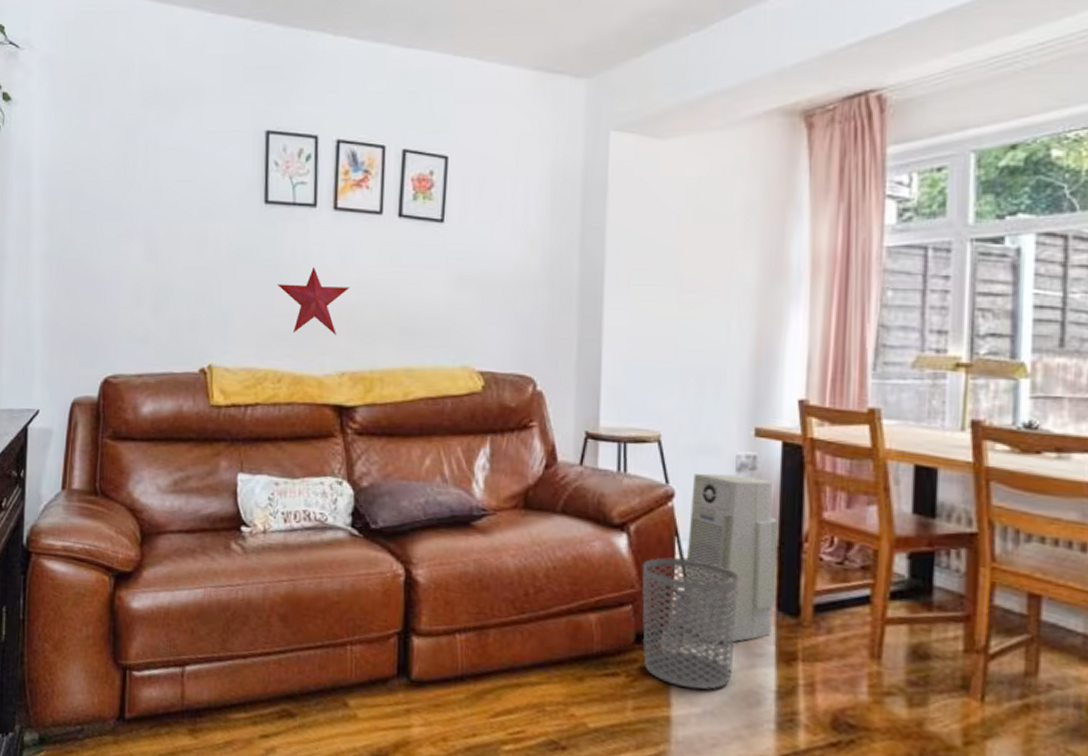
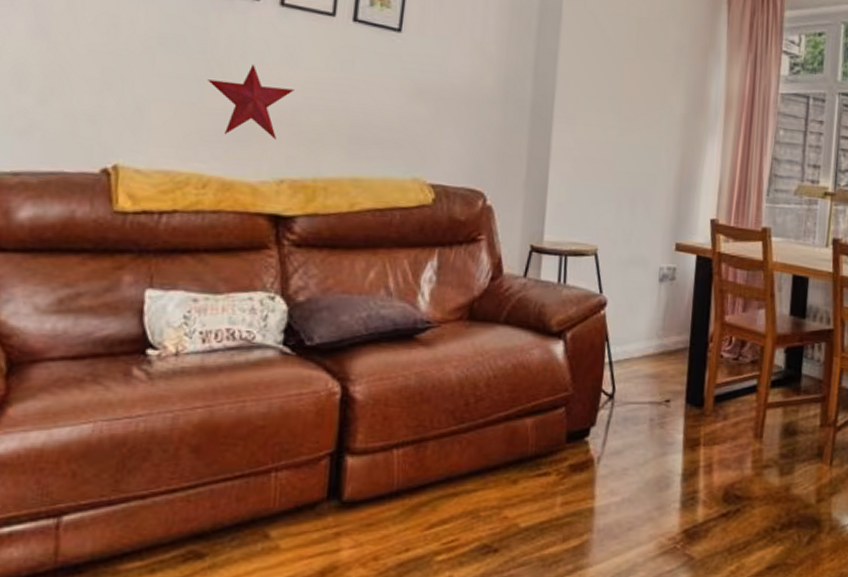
waste bin: present [642,557,739,690] -> none [572,360,657,480]
air purifier: present [682,473,778,642] -> none [607,283,690,435]

